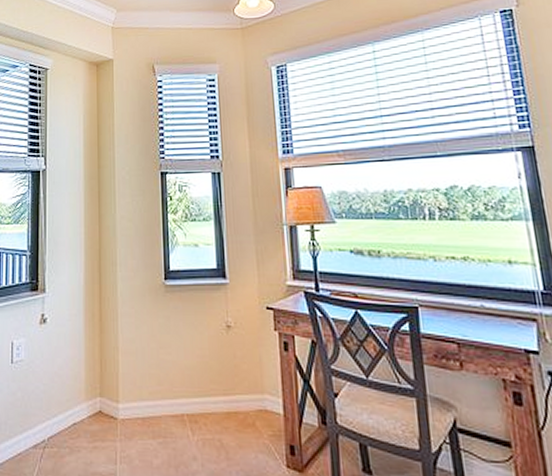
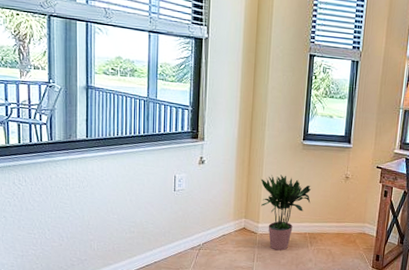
potted plant: none [116,330,184,445] -> present [260,175,311,251]

